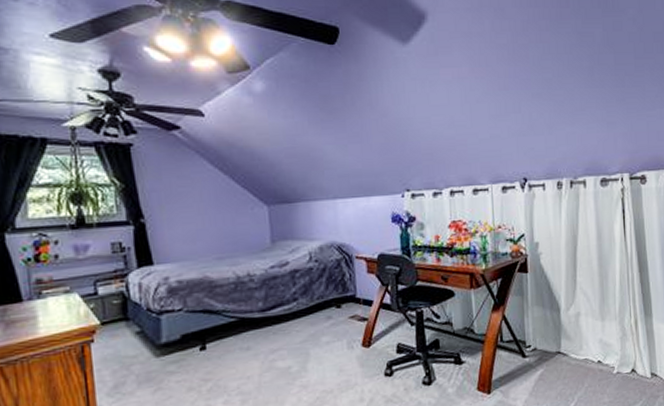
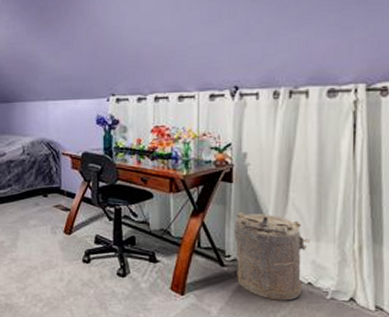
laundry hamper: none [532,300,597,384] -> present [234,212,310,301]

